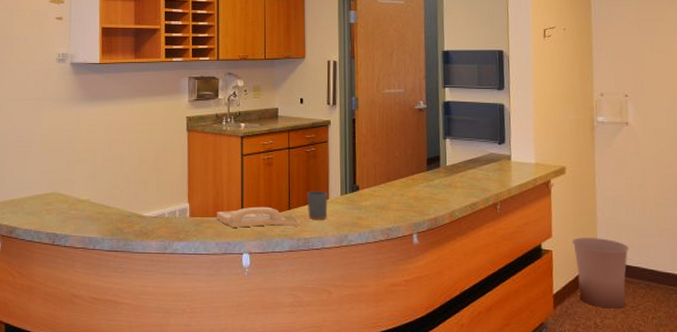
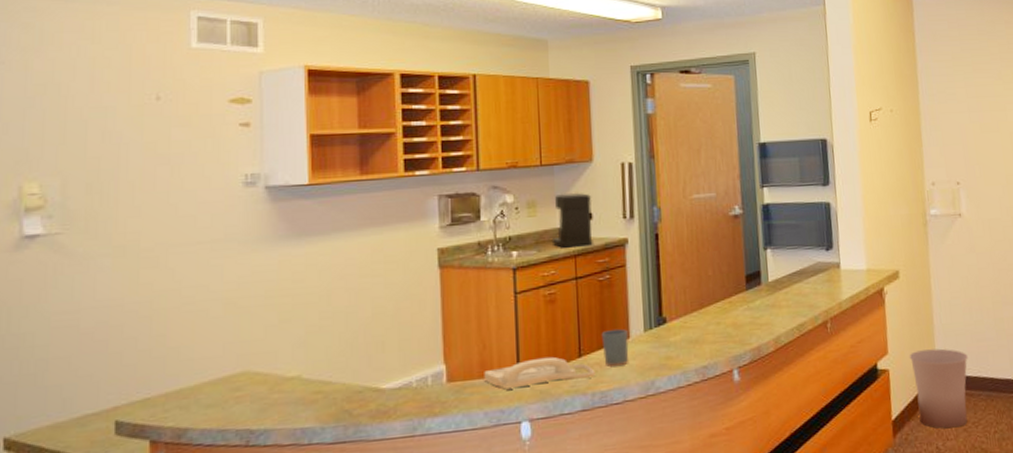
coffee maker: none [271,81,304,125] -> present [551,192,593,249]

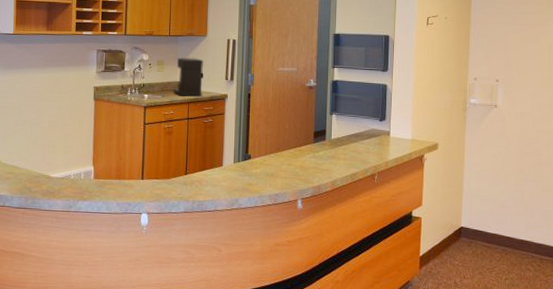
telephone: present [484,356,596,390] -> none [119,171,196,190]
mug: present [601,329,629,366] -> none [202,159,222,184]
waste bin: present [909,348,968,429] -> none [439,207,489,270]

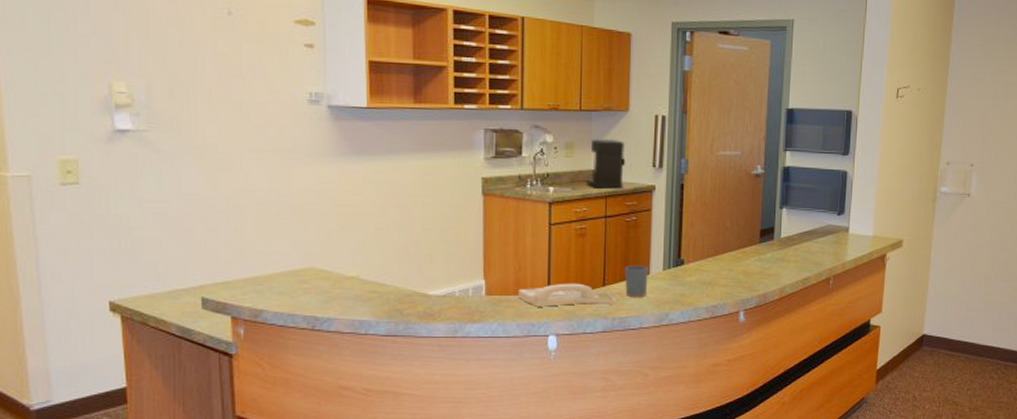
telephone: none [119,171,196,190] -> present [518,283,617,307]
mug: none [202,159,222,184] -> present [624,266,648,297]

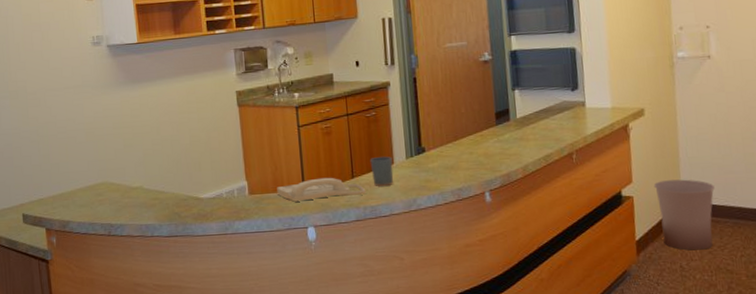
coffee maker: present [585,138,626,190] -> none [326,44,361,91]
waste bin: none [900,312,954,382] -> present [653,179,715,251]

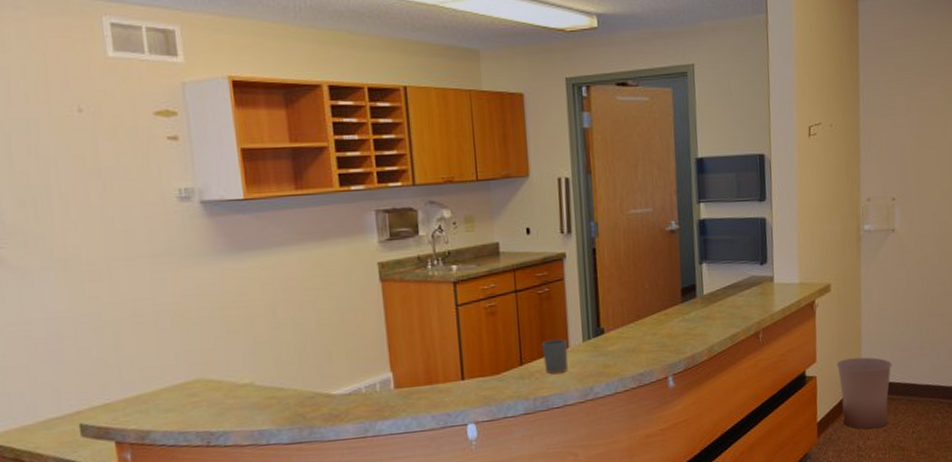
telephone: present [277,177,366,202] -> none [430,364,537,395]

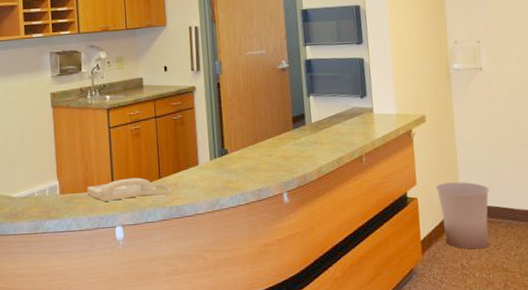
telephone: none [430,364,537,395] -> present [87,177,172,201]
mug: present [541,339,568,374] -> none [176,158,198,187]

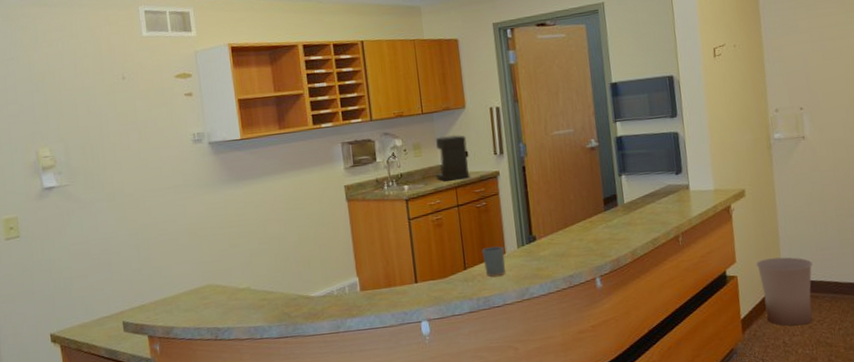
telephone: present [87,177,172,201] -> none [389,269,479,296]
coffee maker: none [136,50,168,94] -> present [435,134,470,181]
mug: none [176,158,198,187] -> present [481,246,506,277]

